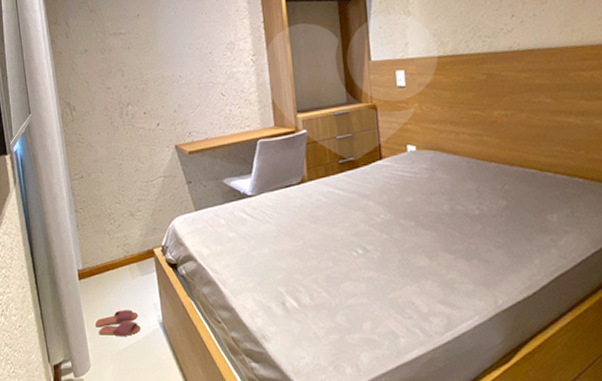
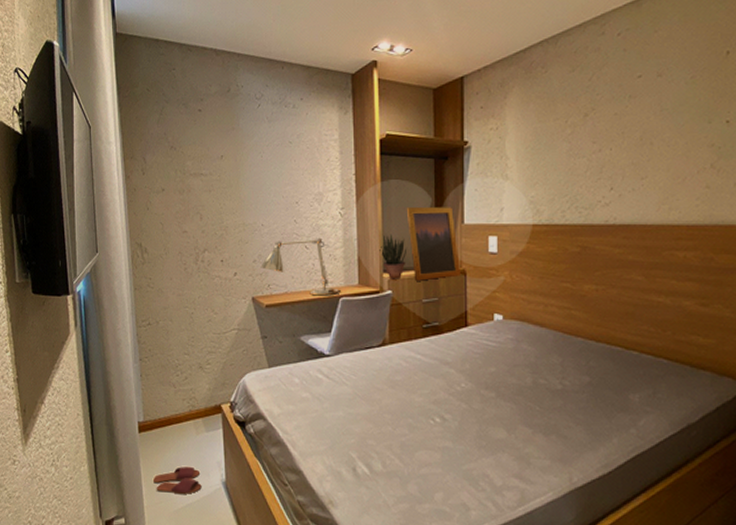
desk lamp: none [181,84,258,140] -> present [260,237,341,296]
potted plant: none [292,76,319,119] -> present [379,234,408,279]
picture frame: none [314,45,373,119] -> present [406,206,462,281]

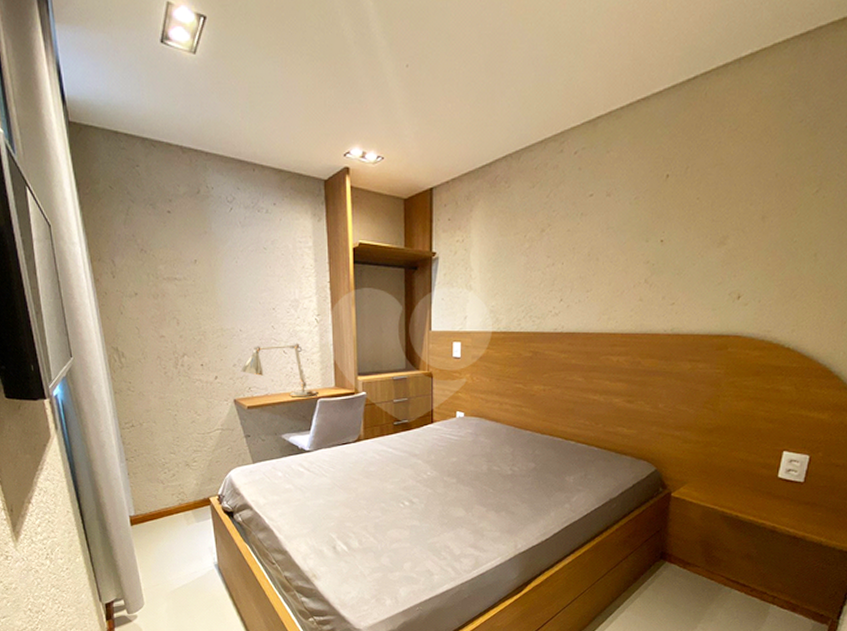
slippers: present [153,466,202,494] -> none [149,552,196,576]
potted plant: present [379,234,408,279] -> none [354,340,380,382]
picture frame: present [406,206,462,281] -> none [378,314,429,383]

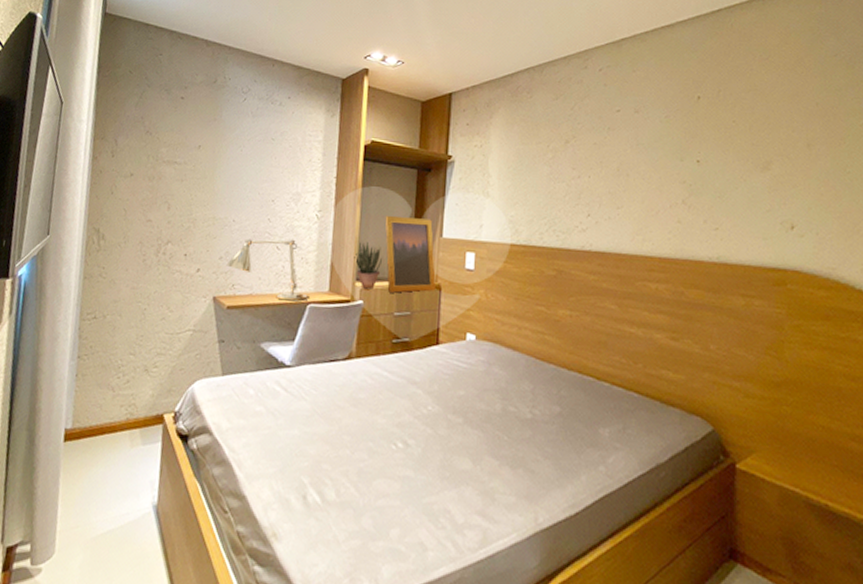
potted plant: none [354,340,380,382] -> present [354,241,383,289]
picture frame: none [378,314,429,383] -> present [384,215,437,293]

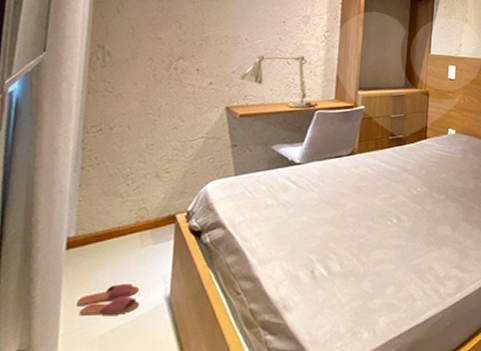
slippers: none [72,483,129,518] -> present [77,283,140,316]
potted plant: present [354,241,383,289] -> none [357,57,382,97]
picture frame: present [384,215,437,293] -> none [383,35,425,99]

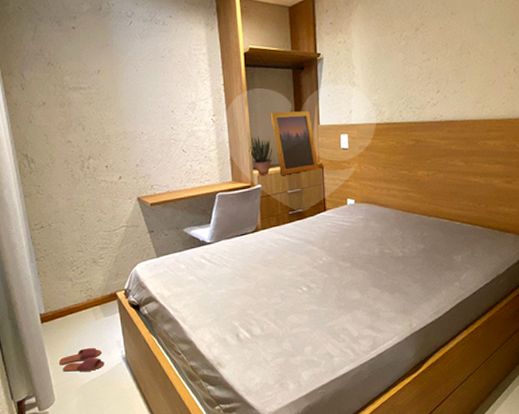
desk lamp: present [239,55,317,109] -> none [143,142,217,193]
potted plant: none [357,57,382,97] -> present [249,136,273,175]
picture frame: none [383,35,425,99] -> present [270,111,320,175]

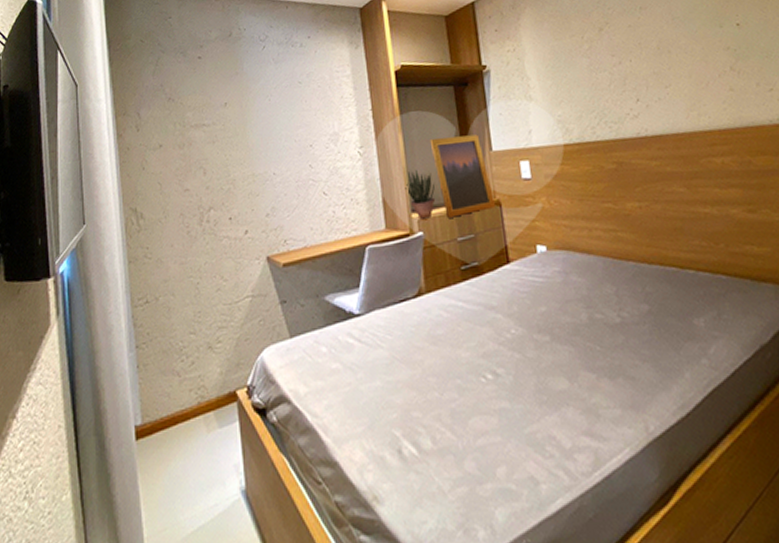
slippers: present [59,347,105,372] -> none [155,475,216,515]

